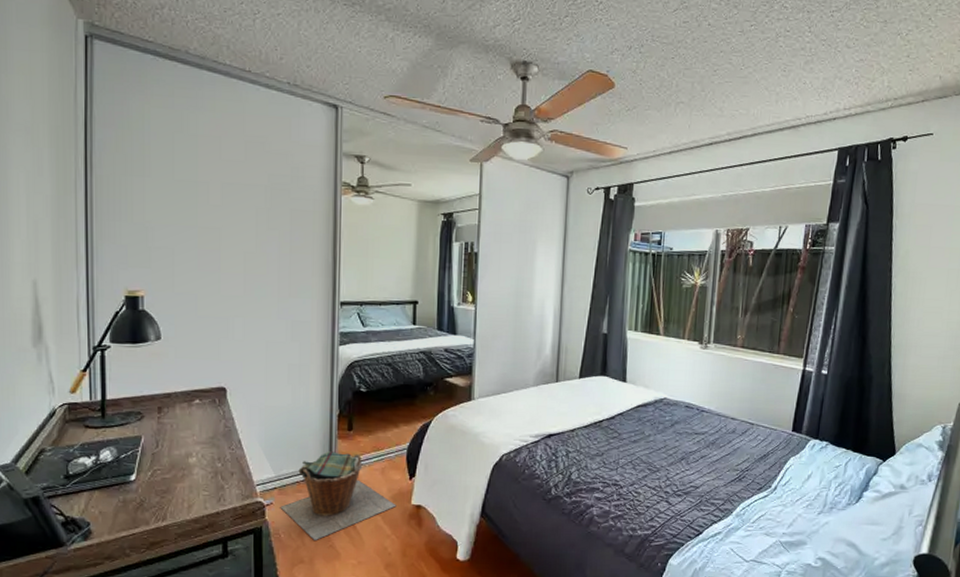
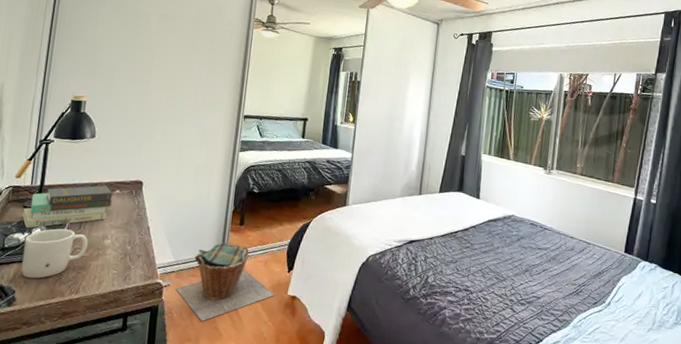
books: none [85,395,192,452] -> present [22,185,113,229]
mug: none [92,449,169,508] -> present [21,228,88,279]

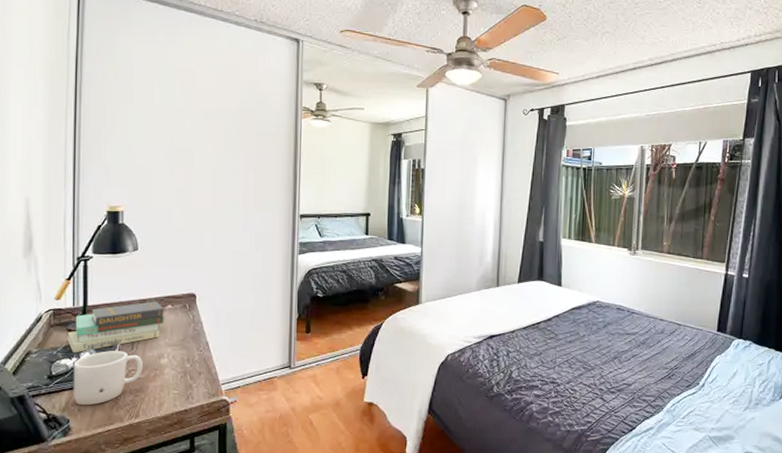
laundry basket: present [175,242,275,321] -> none [243,352,350,436]

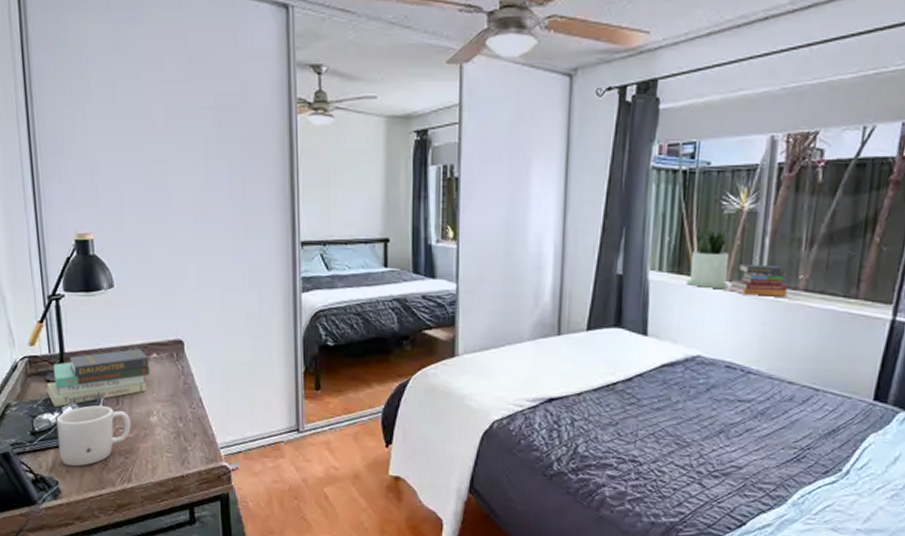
planter: none [587,208,617,253] -> present [685,228,730,290]
books: none [617,234,656,258] -> present [728,263,788,297]

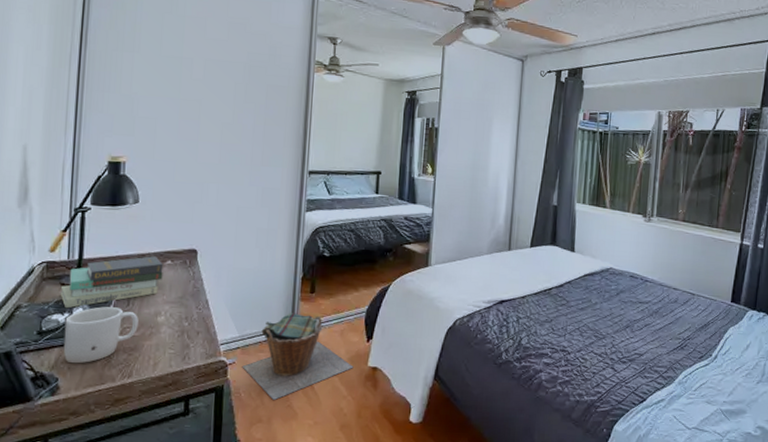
laundry basket: none [246,413,372,511] -> present [242,313,354,400]
planter: present [685,228,730,290] -> none [602,173,632,219]
books: present [728,263,788,297] -> none [631,200,672,225]

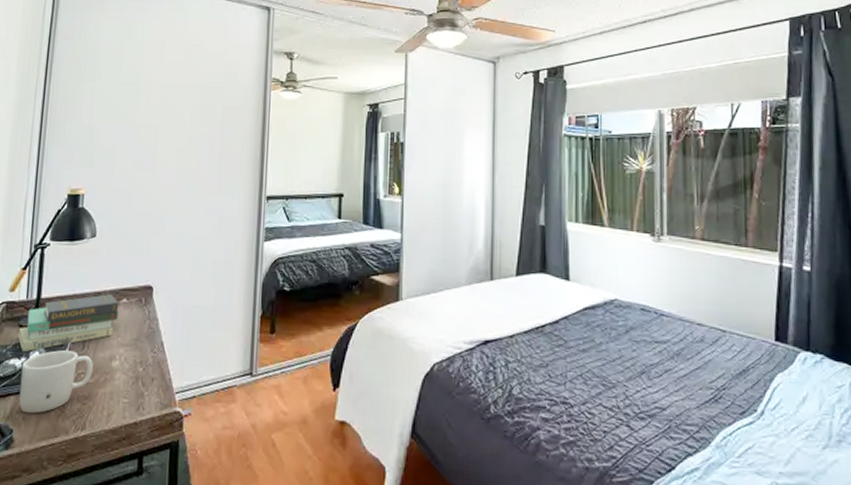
laundry basket: present [242,313,354,400] -> none [198,356,319,459]

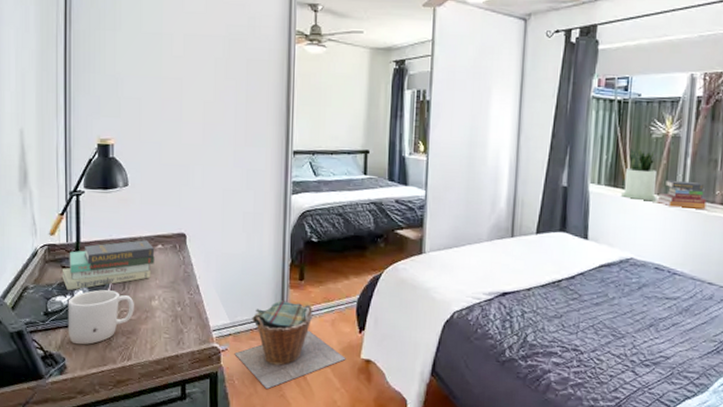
laundry basket: none [198,356,319,459] -> present [234,300,346,389]
planter: none [599,185,637,239] -> present [620,148,658,202]
books: none [637,216,687,245] -> present [657,179,707,209]

